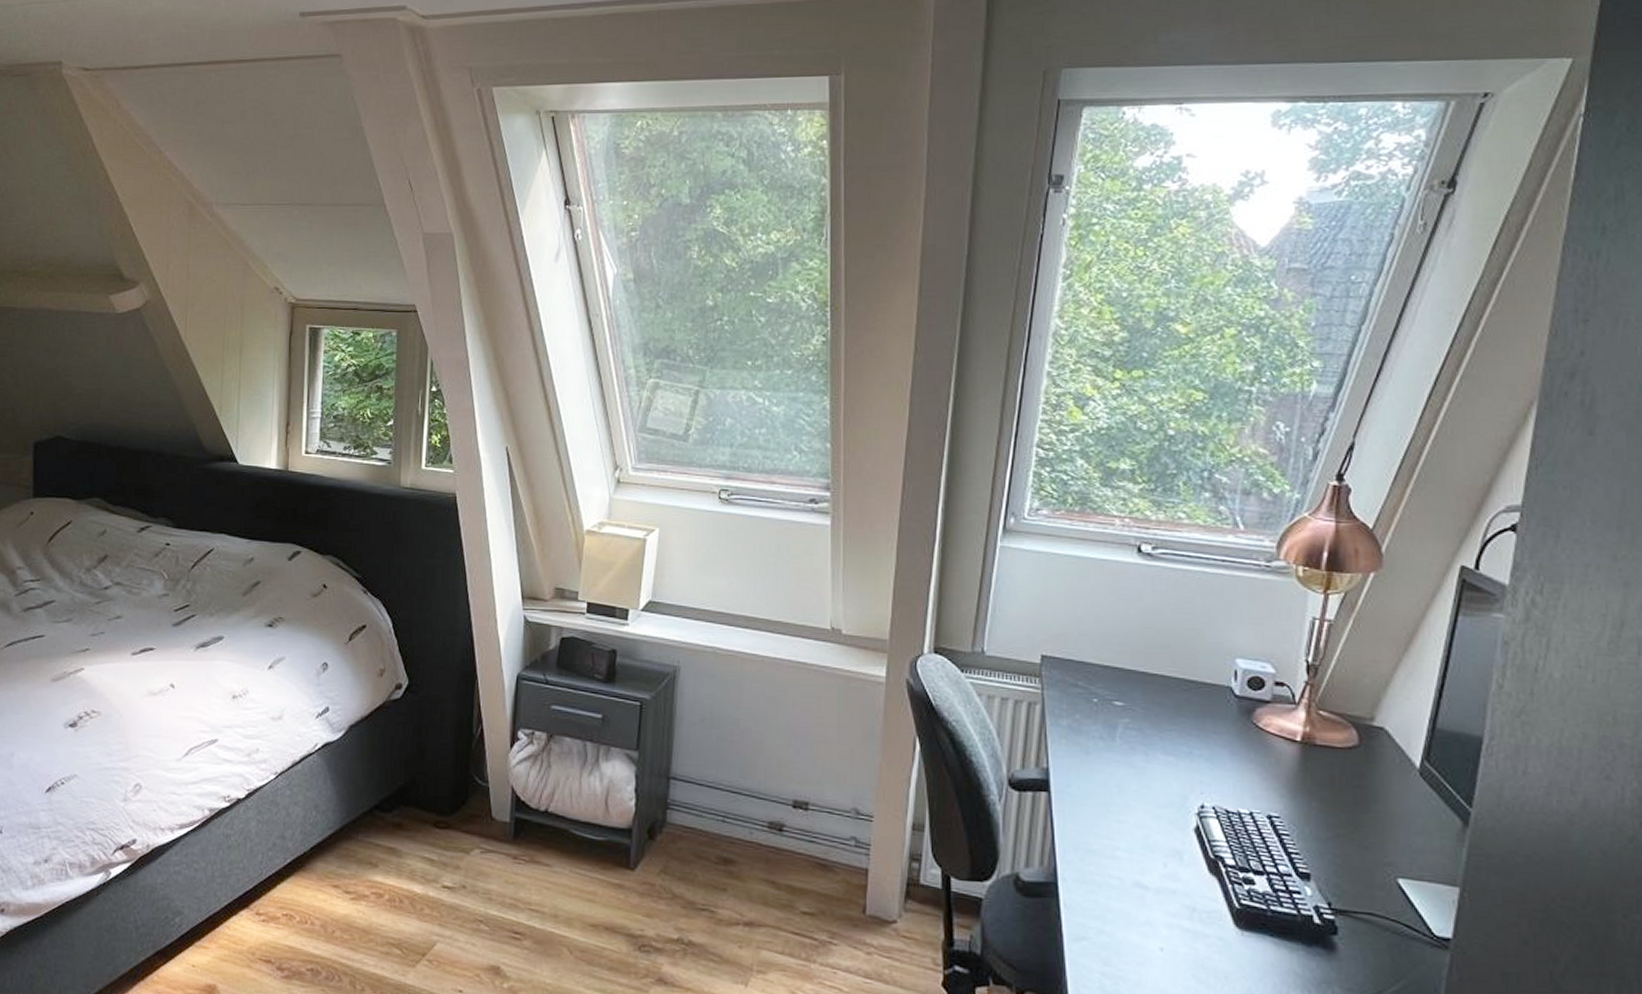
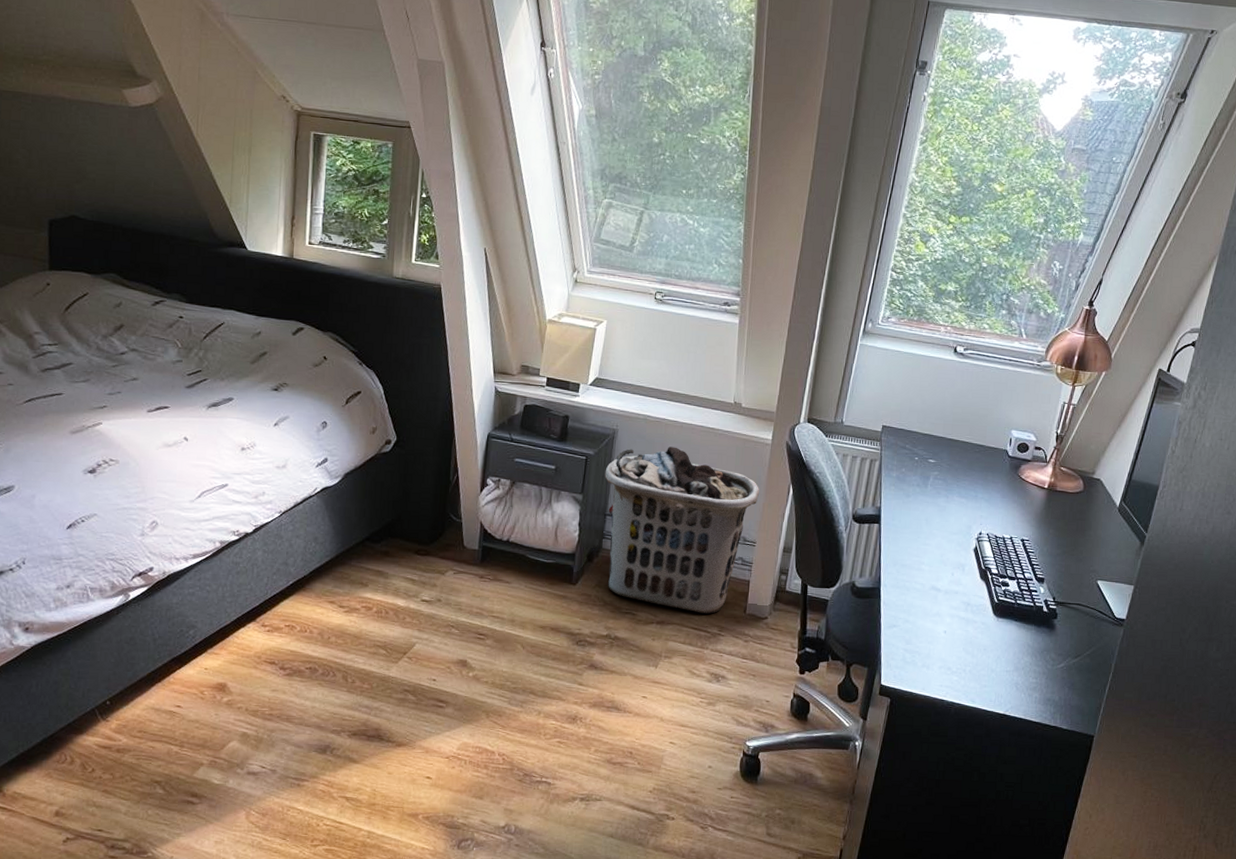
clothes hamper: none [665,688,875,914] -> present [604,446,760,614]

